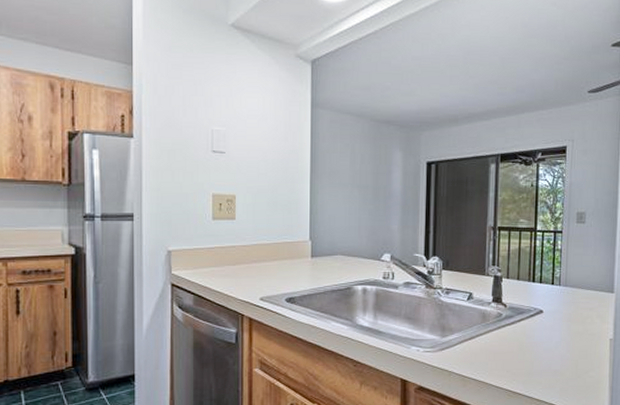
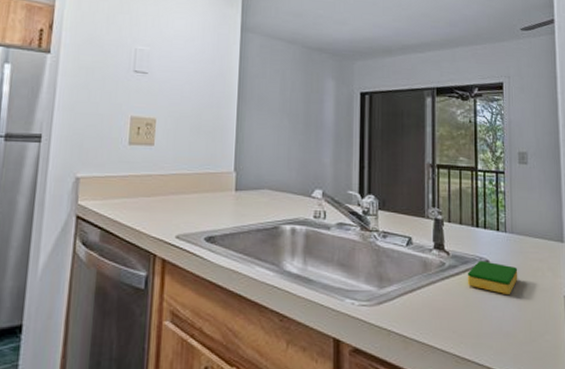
dish sponge: none [521,311,569,340] -> present [467,260,518,296]

